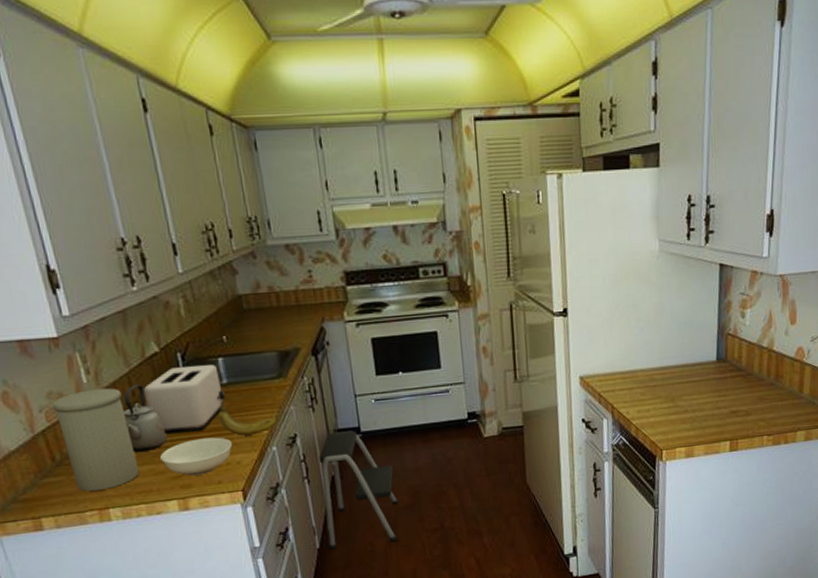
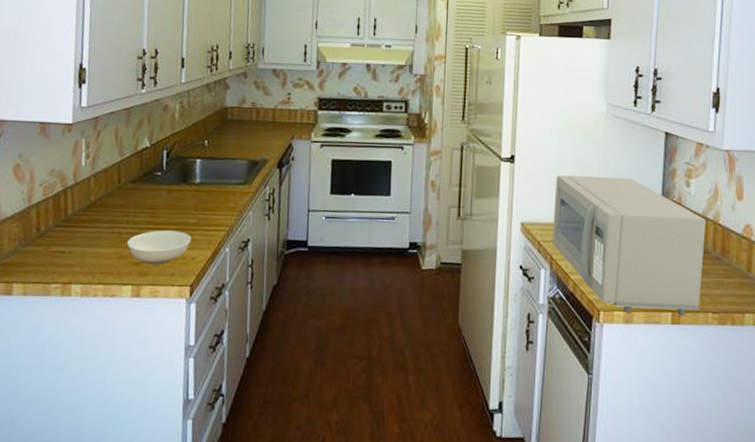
canister: present [52,388,140,492] -> none [50,172,110,265]
kettle: present [122,384,167,452] -> none [105,173,138,235]
toaster: present [143,365,226,435] -> none [127,163,196,224]
fruit: present [218,400,277,436] -> none [185,197,235,234]
step stool: present [319,431,399,550] -> none [257,243,332,364]
microwave: none [611,316,760,448] -> present [551,175,706,316]

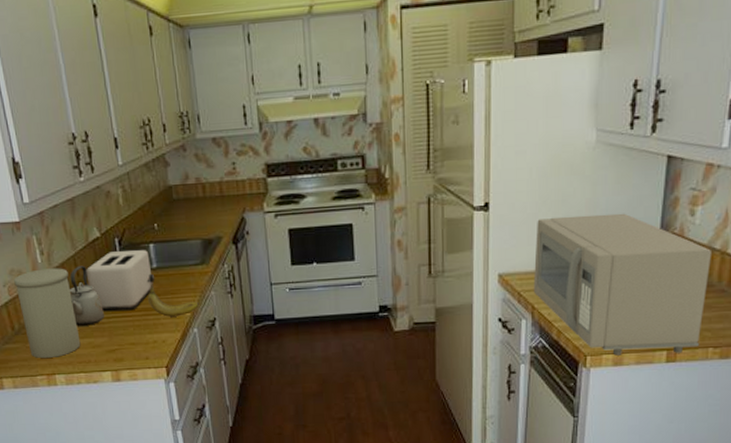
canister: none [50,172,110,265] -> present [14,268,81,358]
kettle: none [105,173,138,235] -> present [69,265,104,326]
toaster: none [127,163,196,224] -> present [86,250,155,312]
bowl: present [127,230,192,265] -> none [98,316,159,351]
fruit: none [185,197,235,234] -> present [148,282,199,317]

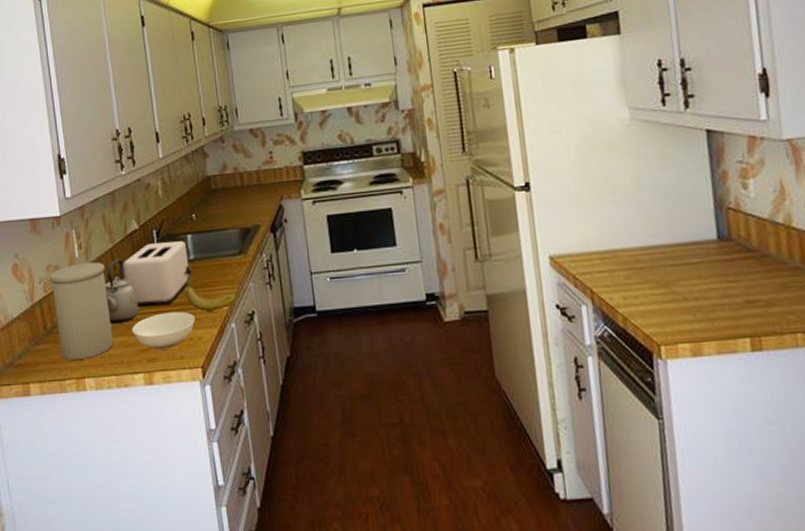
bowl: none [98,316,159,351] -> present [132,311,196,350]
microwave: present [533,213,711,356] -> none [582,188,785,345]

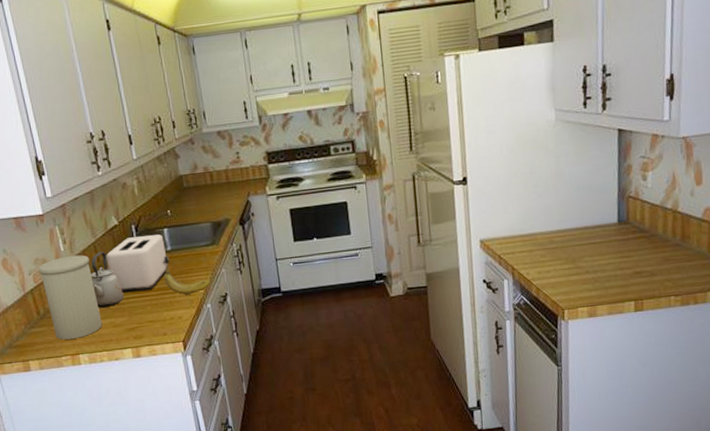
bowl: present [132,311,196,350] -> none [118,295,175,329]

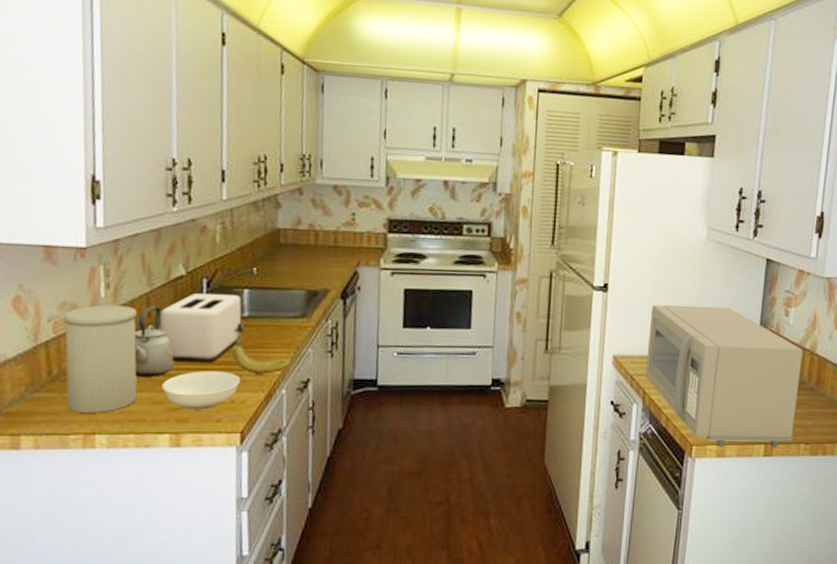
bowl: none [118,295,175,329] -> present [162,371,241,410]
microwave: none [510,181,665,308] -> present [645,304,802,448]

